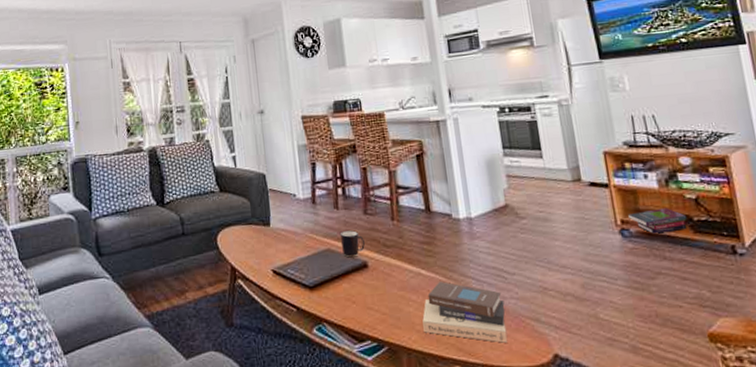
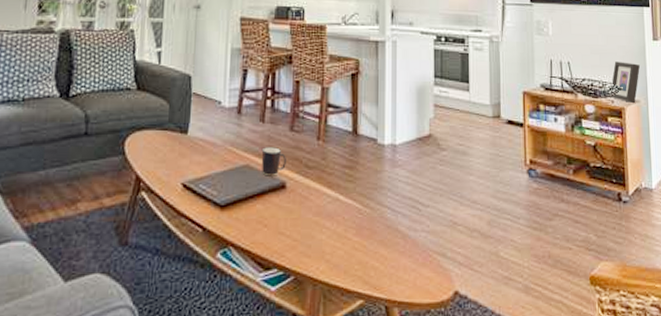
books: present [422,281,508,343] -> none [332,209,415,278]
books: present [628,208,687,234] -> none [537,152,585,176]
picture frame: none [708,107,743,150] -> present [610,61,640,103]

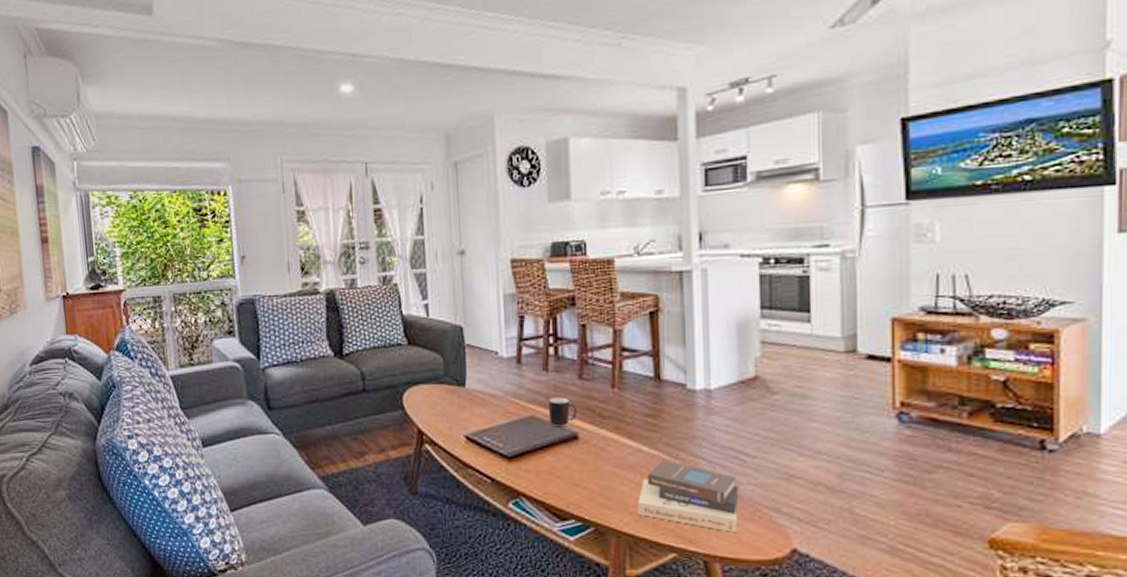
books: none [332,209,415,278] -> present [637,461,739,533]
picture frame: present [610,61,640,103] -> none [1035,267,1090,322]

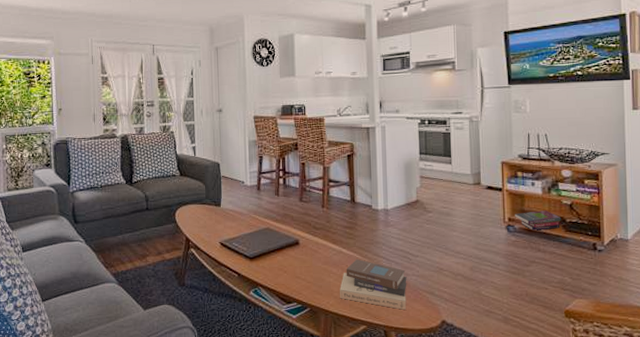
mug: present [547,397,577,428] -> none [278,214,298,236]
books: none [911,390,988,421] -> present [515,210,561,231]

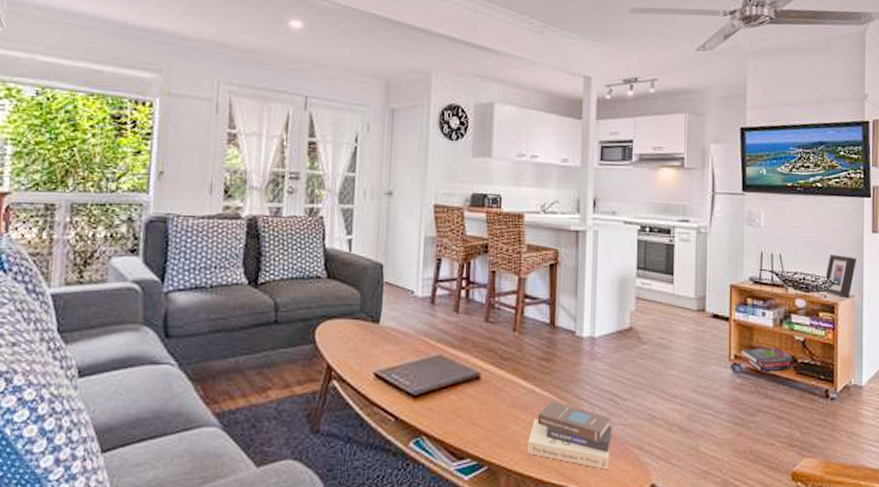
picture frame: none [587,131,618,166] -> present [823,255,856,298]

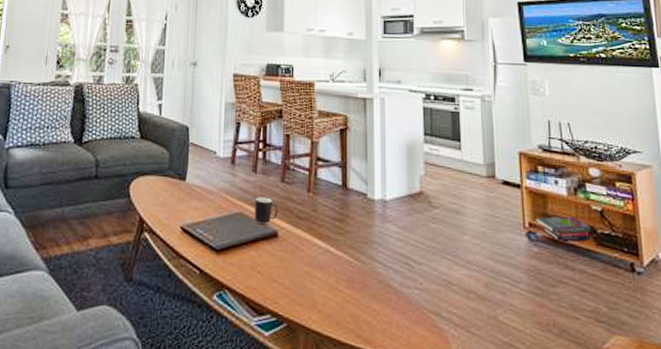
mug: none [455,338,481,367] -> present [254,196,278,225]
books: present [526,402,612,470] -> none [324,262,408,334]
picture frame: present [823,255,856,298] -> none [617,124,651,168]

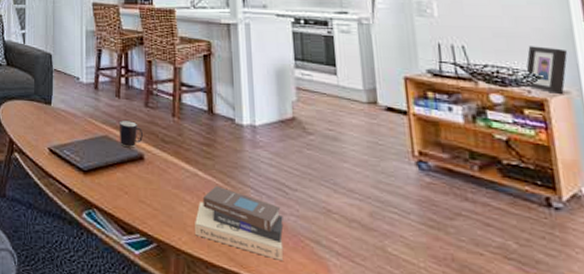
books: none [324,262,408,334] -> present [194,186,284,261]
books: present [536,216,592,242] -> none [427,145,495,172]
picture frame: none [617,124,651,168] -> present [524,46,567,94]

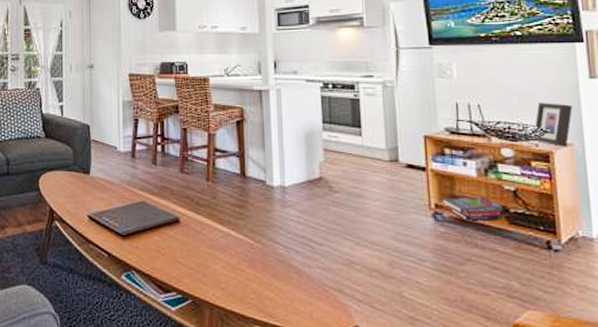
mug: present [118,120,143,148] -> none [155,186,178,212]
books: present [194,186,284,261] -> none [227,244,310,309]
books: none [427,145,495,172] -> present [443,196,504,221]

